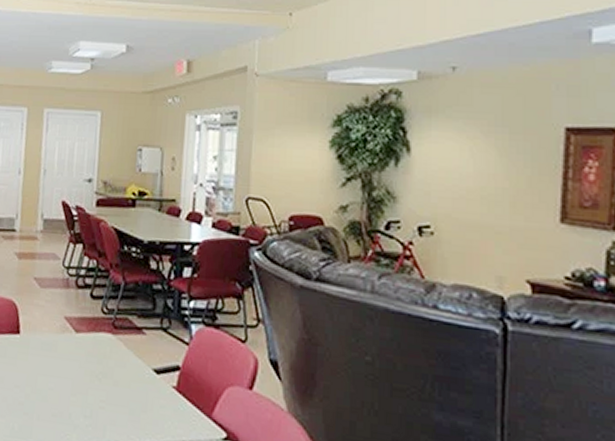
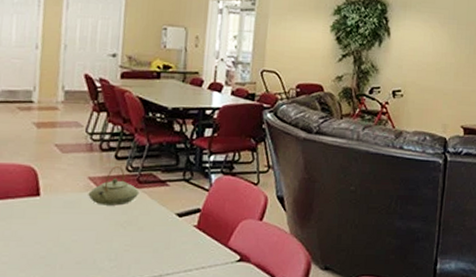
teapot: none [64,305,115,353] -> present [88,165,140,206]

